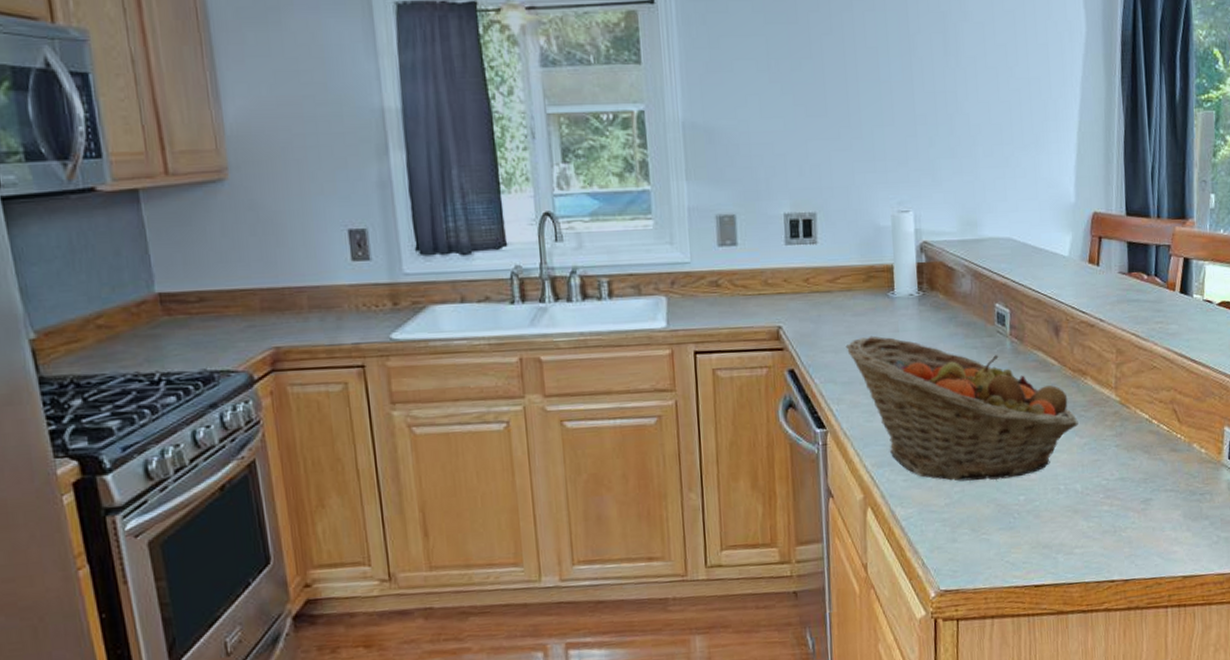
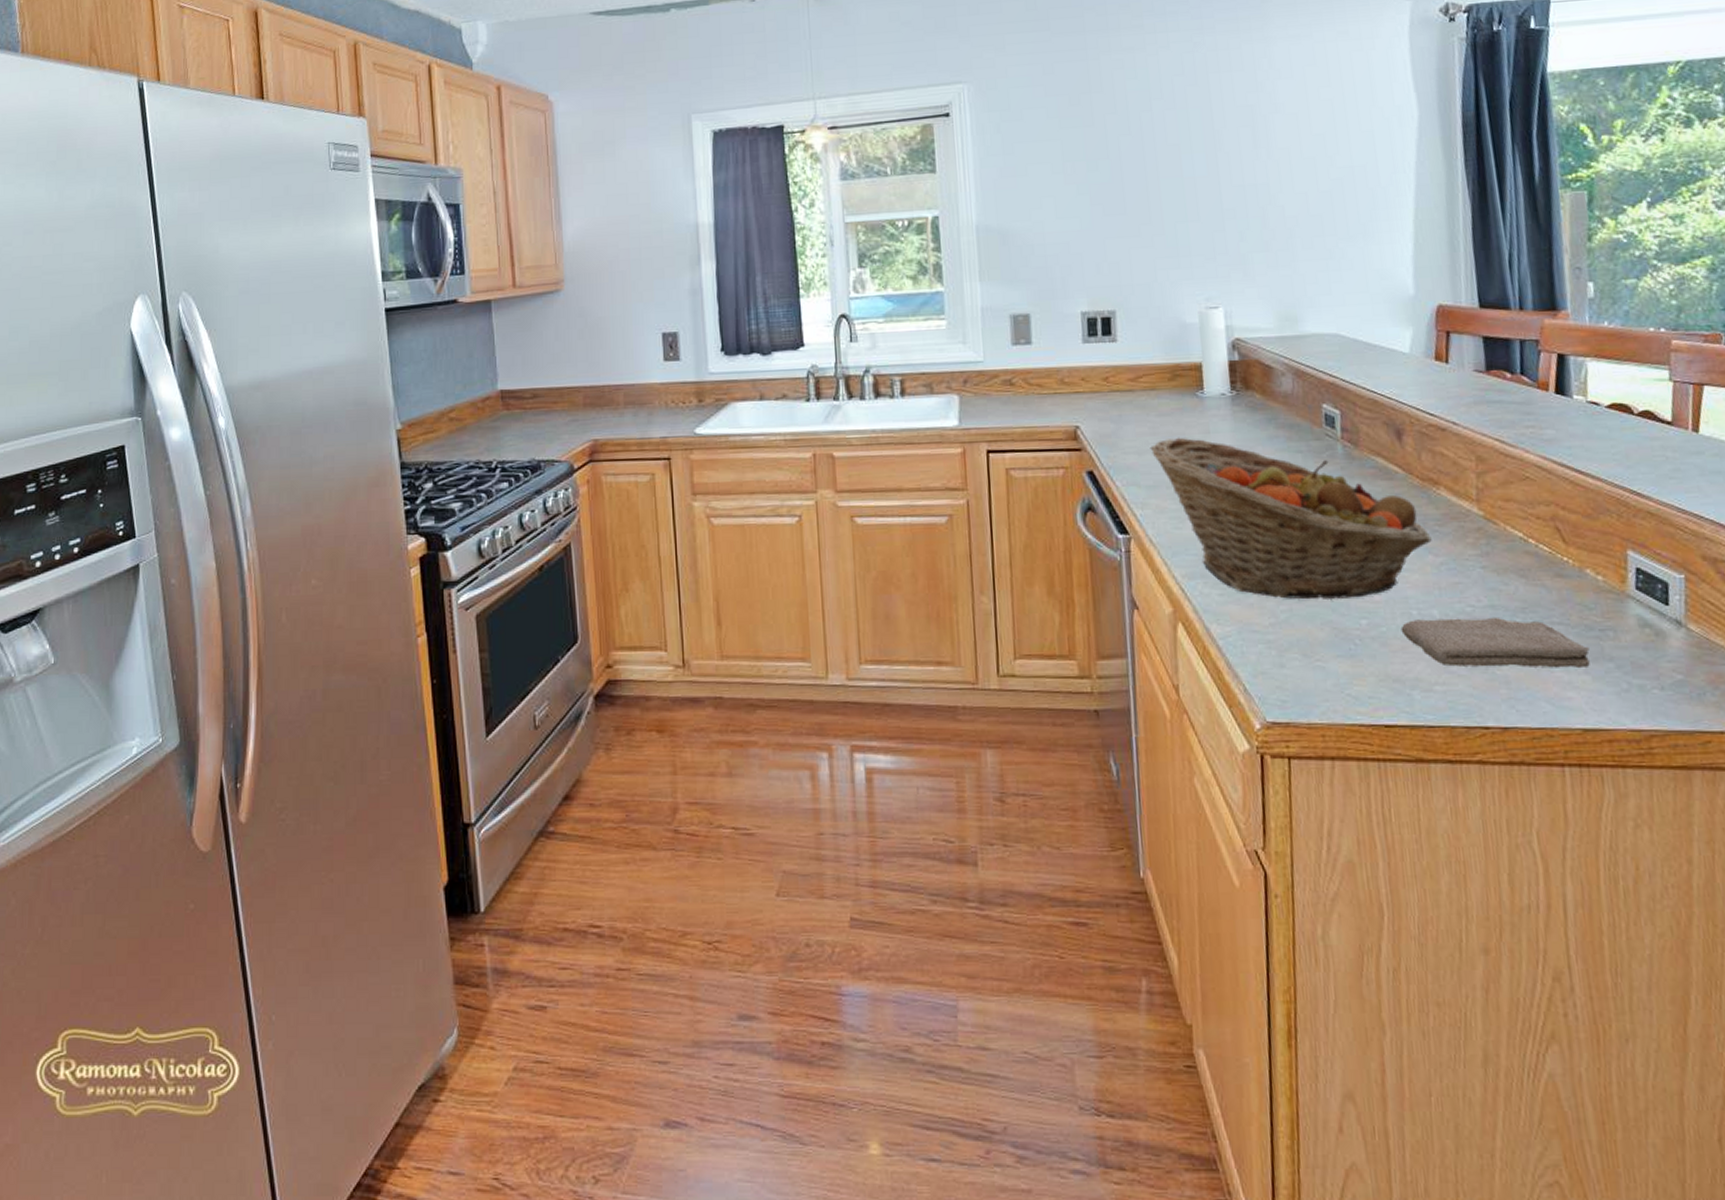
washcloth: none [1051,487,1192,532] -> present [1400,616,1590,669]

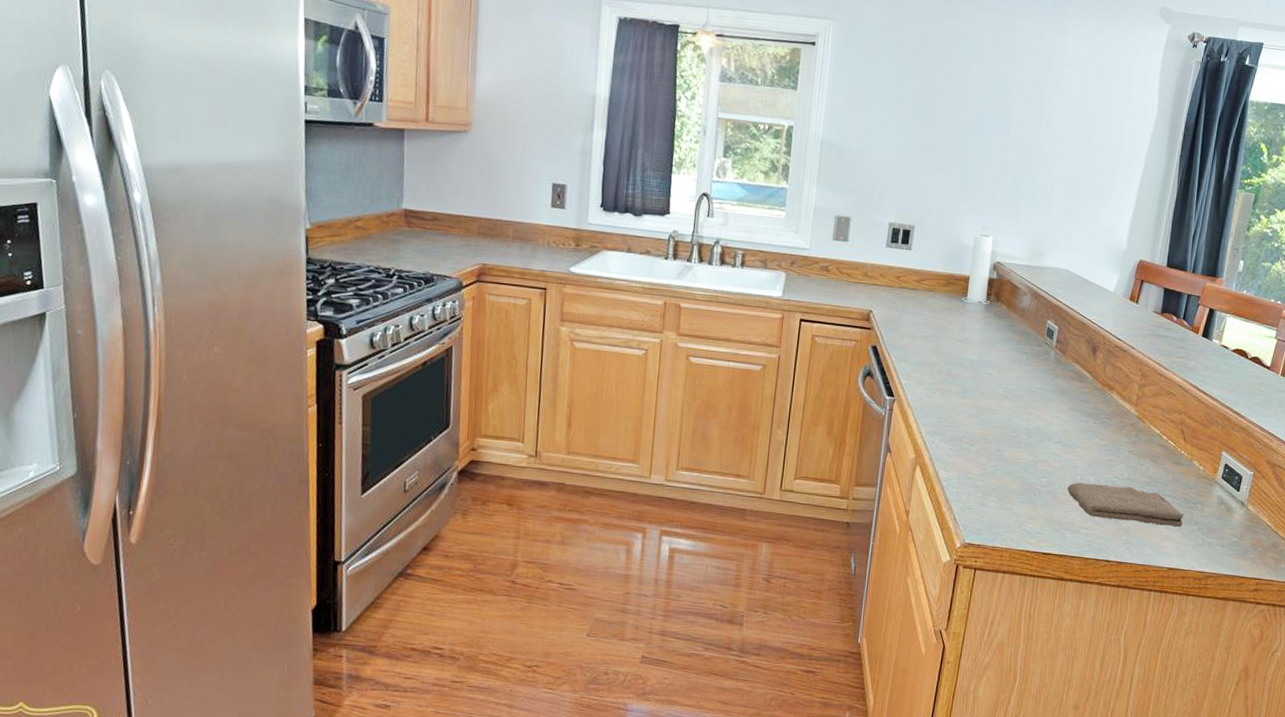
fruit basket: present [1150,437,1432,599] -> none [920,329,1101,463]

